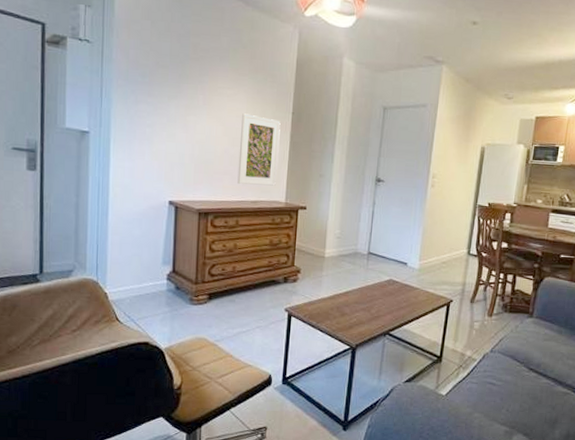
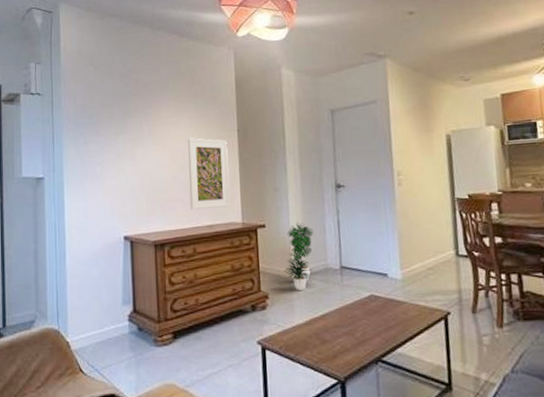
potted plant: none [317,208,350,270] -> present [283,222,314,291]

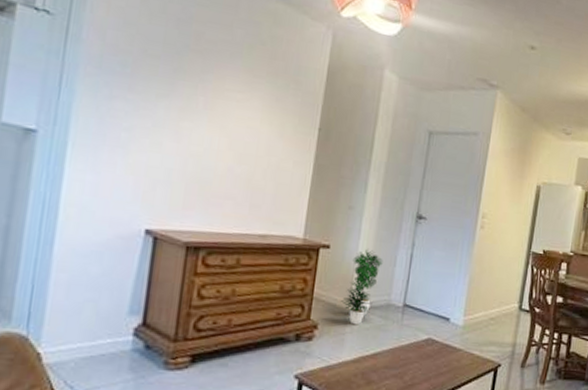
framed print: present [188,138,230,211] -> none [242,124,304,217]

